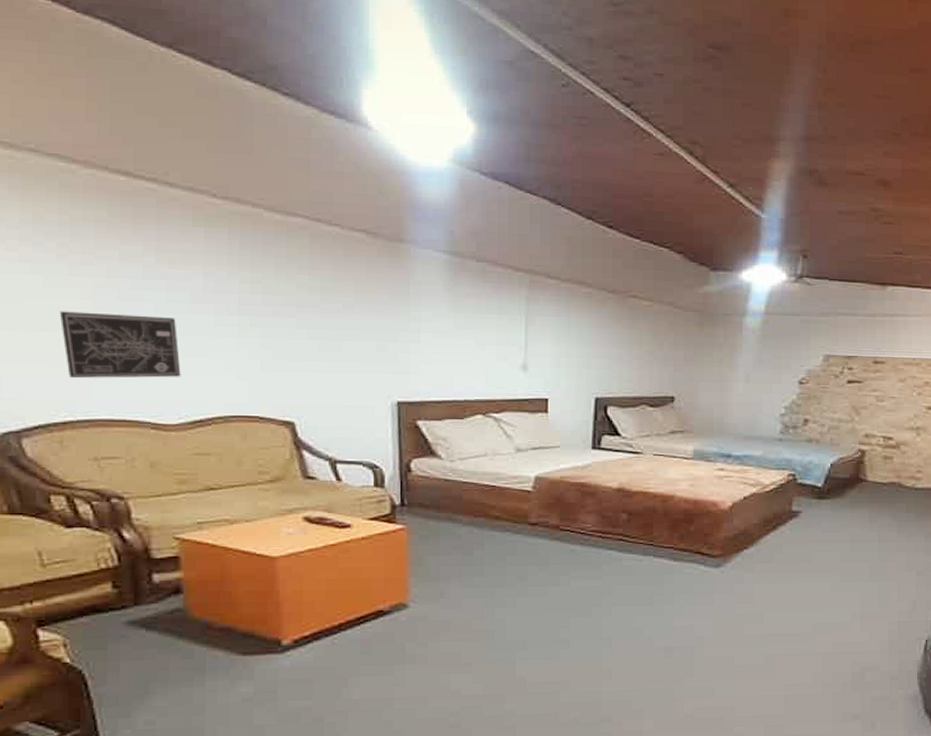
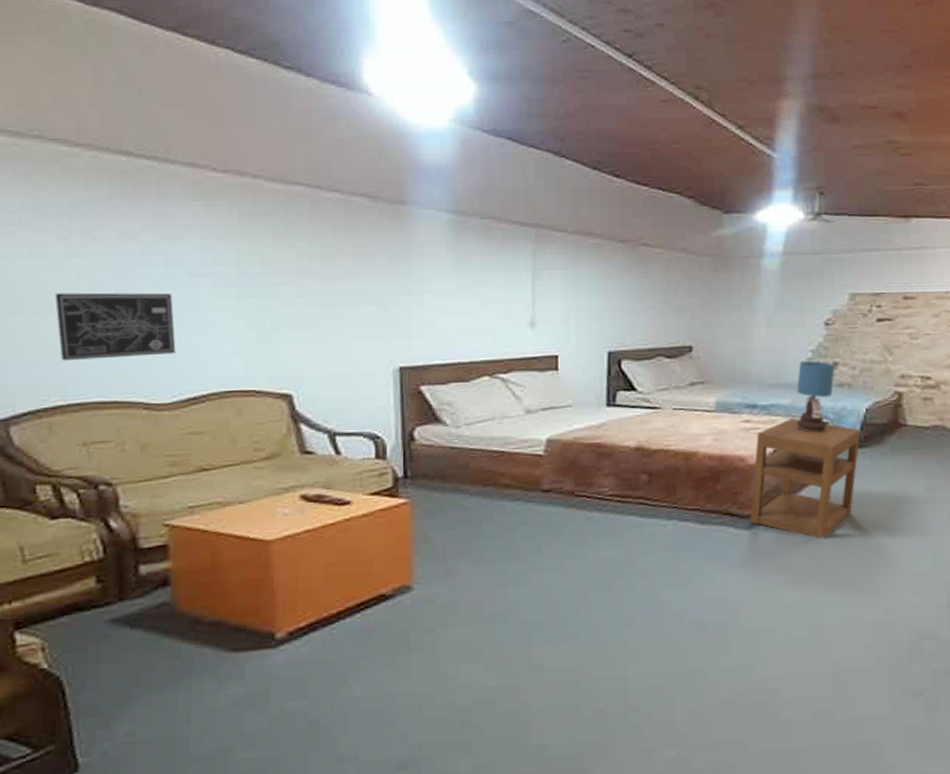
nightstand: none [719,468,825,579] -> present [750,417,861,539]
table lamp: none [767,416,805,483] -> present [796,360,835,433]

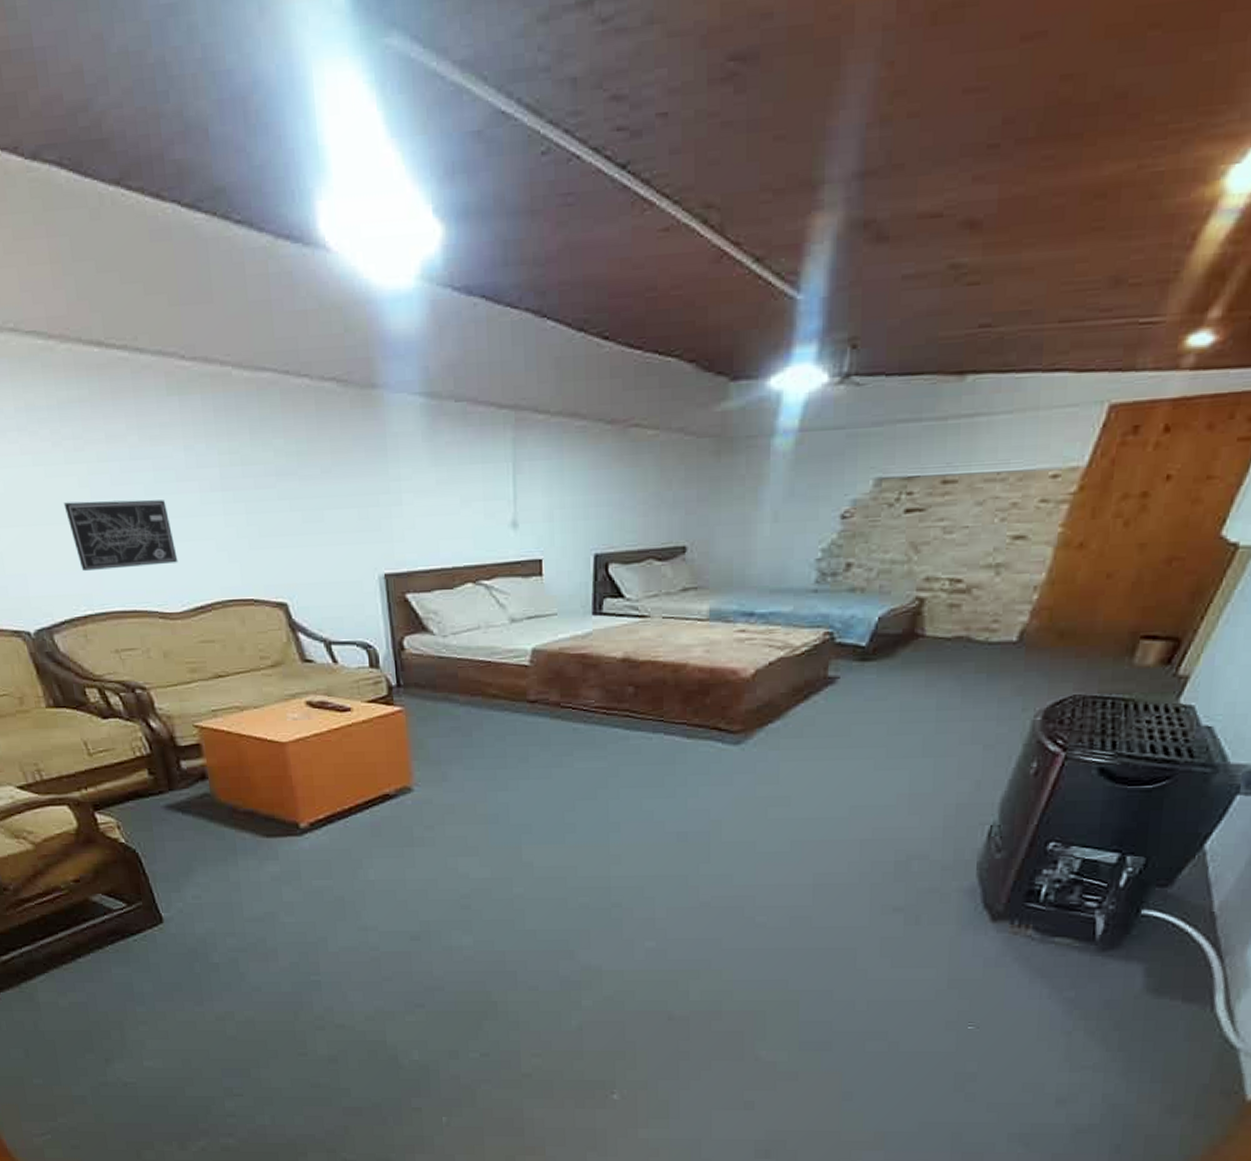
nightstand: present [750,417,861,539] -> none [739,627,870,757]
table lamp: present [796,360,835,433] -> none [797,561,847,644]

